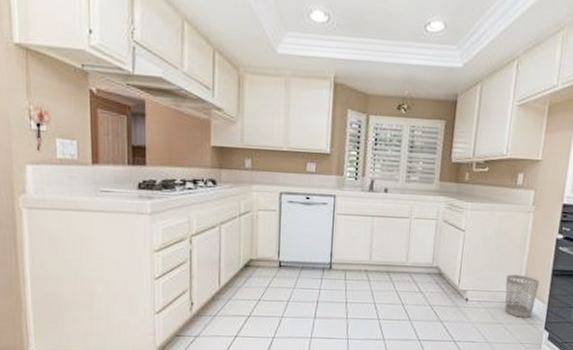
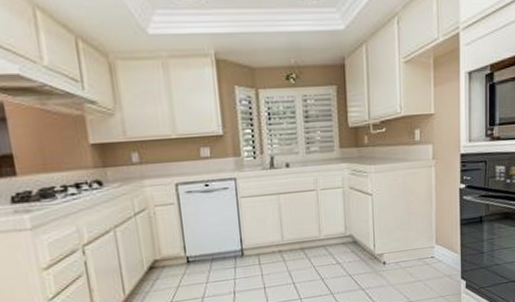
wastebasket: present [504,274,539,318] -> none [418,229,450,272]

